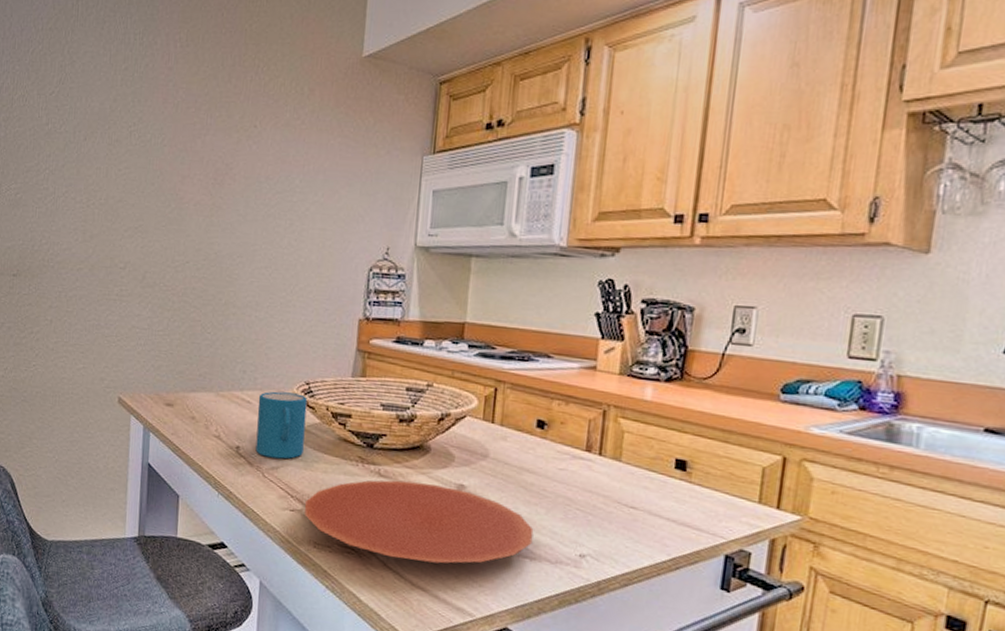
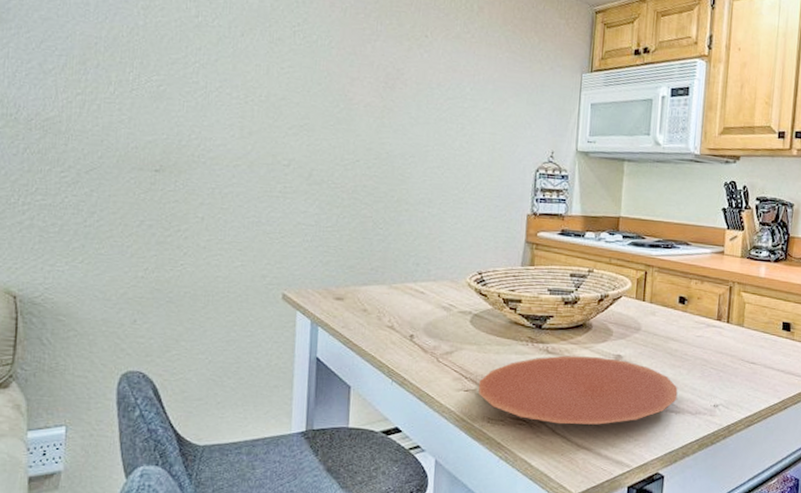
mug: present [255,391,308,459] -> none [430,281,480,344]

